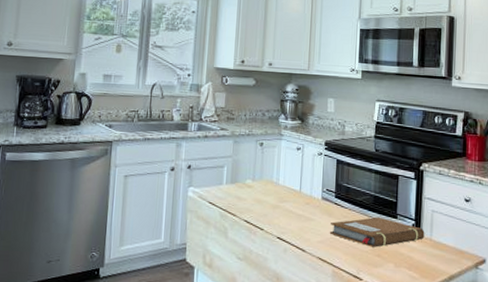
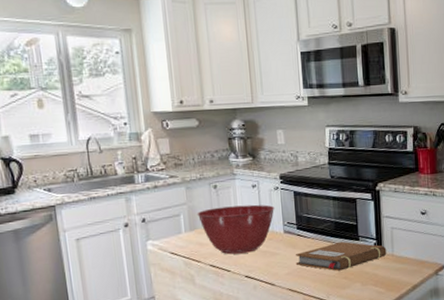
mixing bowl: none [240,164,316,214] -> present [197,204,275,255]

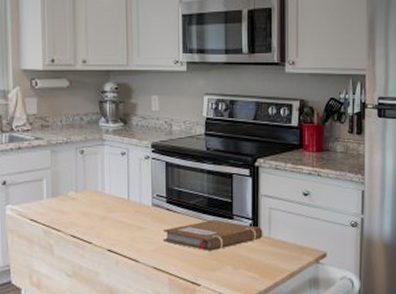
mixing bowl: present [197,204,275,255] -> none [61,173,145,225]

